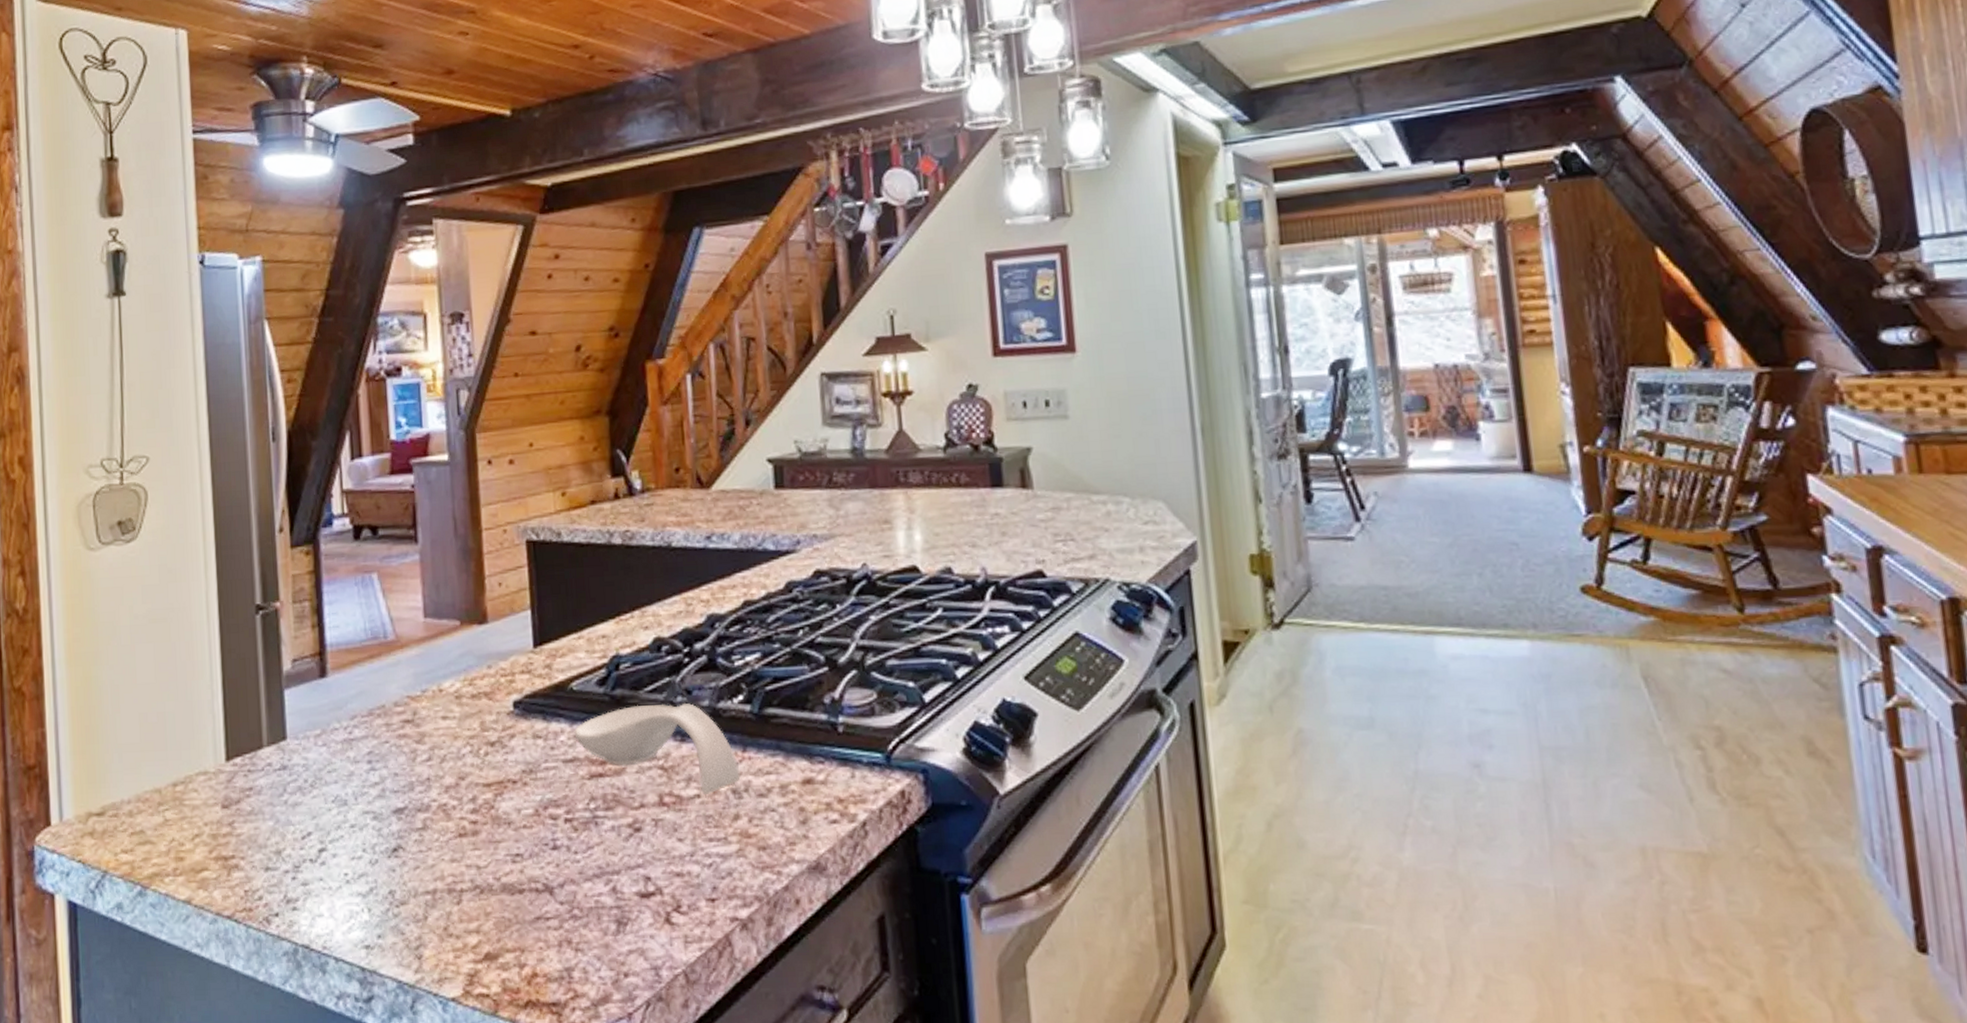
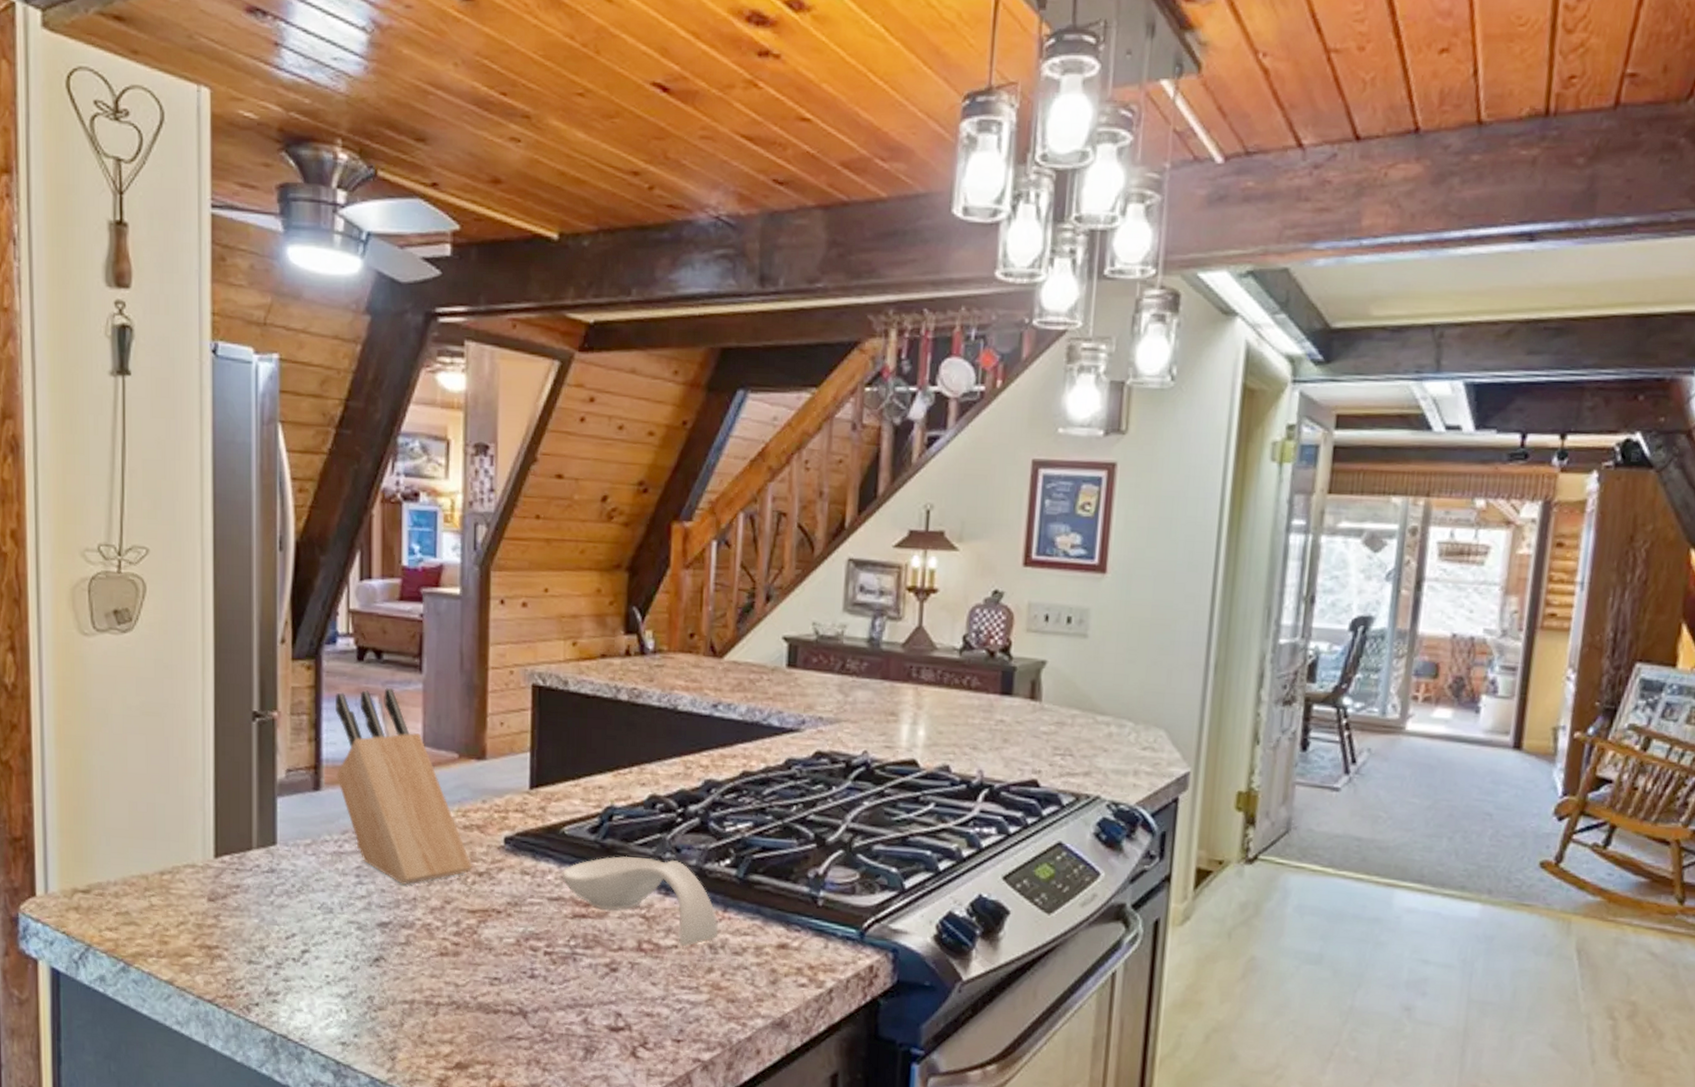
knife block: none [335,563,484,765] -> present [335,688,473,885]

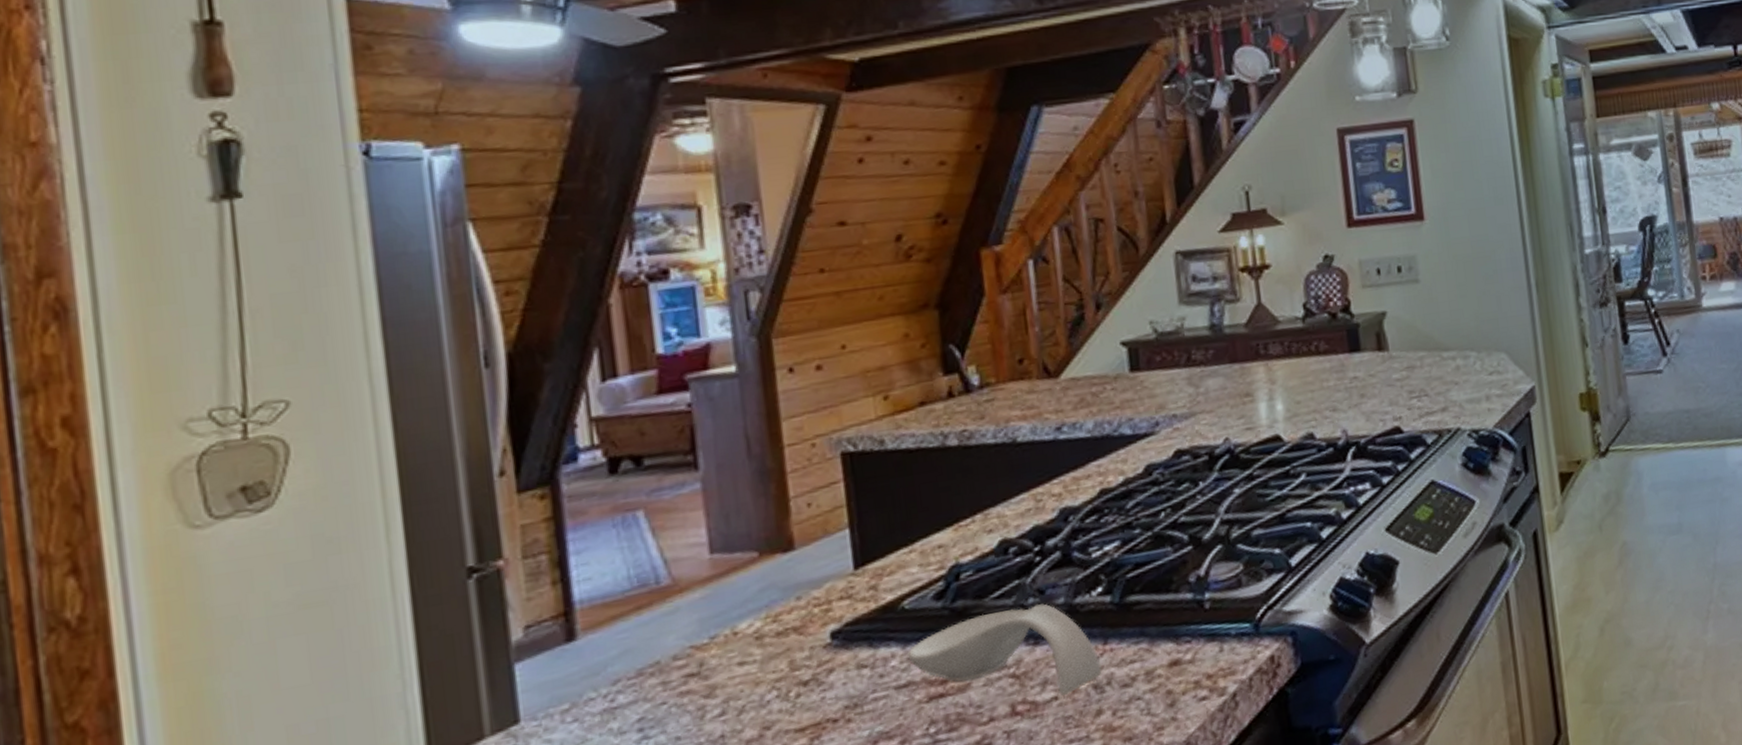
knife block: present [335,688,473,885] -> none [584,496,794,724]

